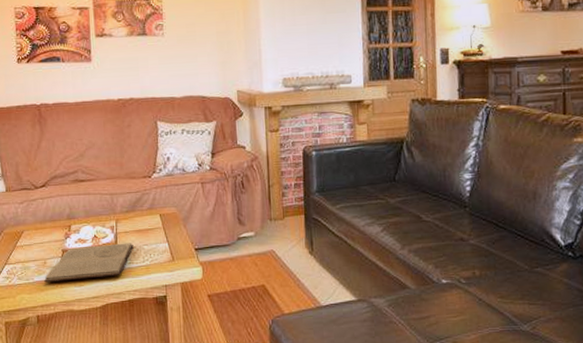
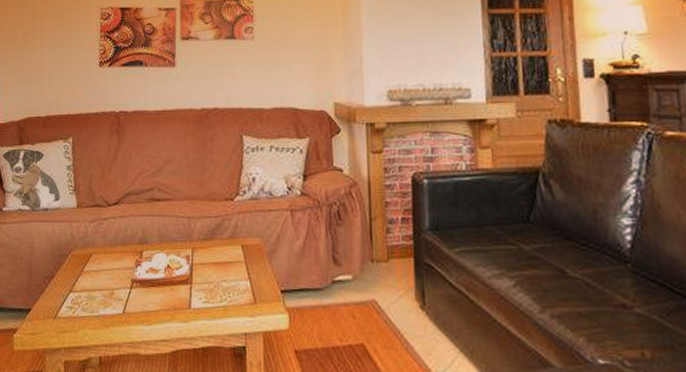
book: present [44,243,134,283] -> none [110,276,211,318]

